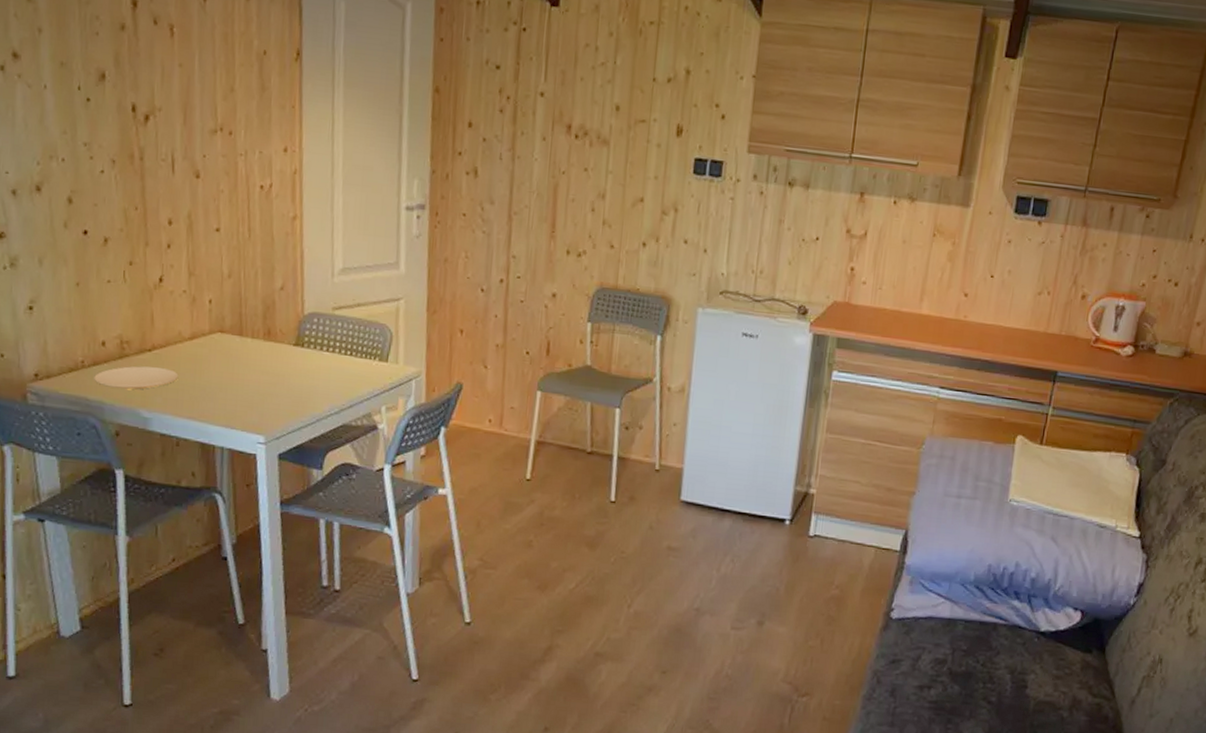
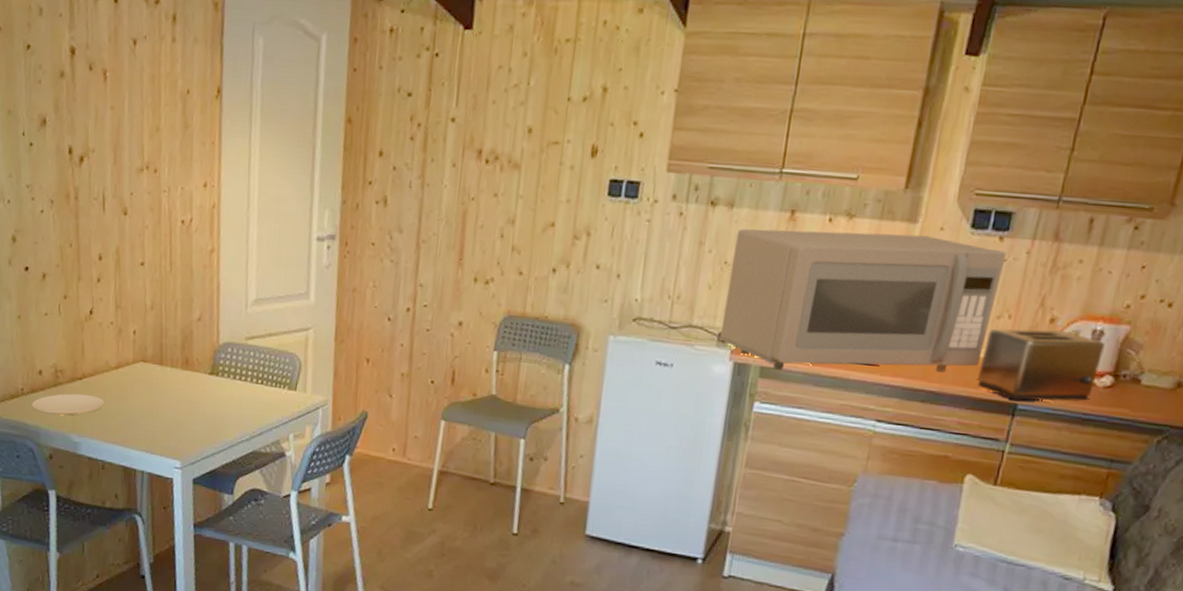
microwave: none [800,208,1045,344] -> present [719,229,1007,373]
toaster: none [1024,303,1126,369] -> present [977,328,1105,402]

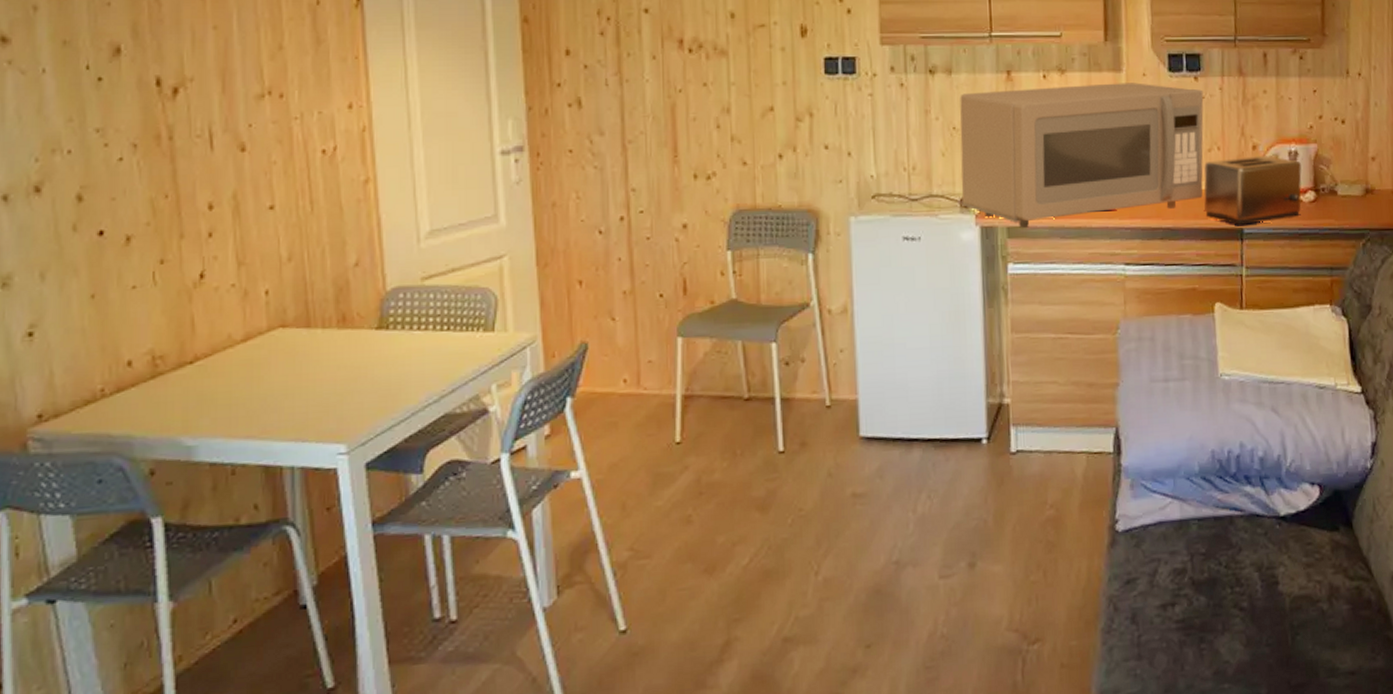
plate: present [32,393,105,416] -> none [118,381,230,416]

